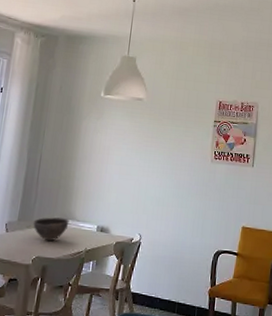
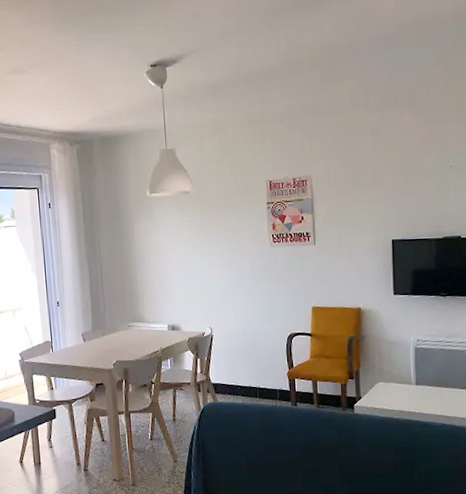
bowl: present [32,217,70,242] -> none [106,322,141,346]

